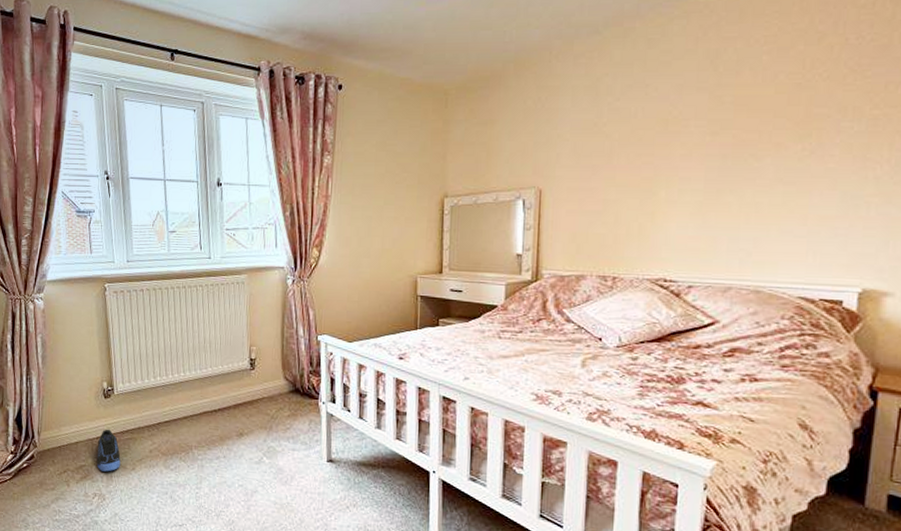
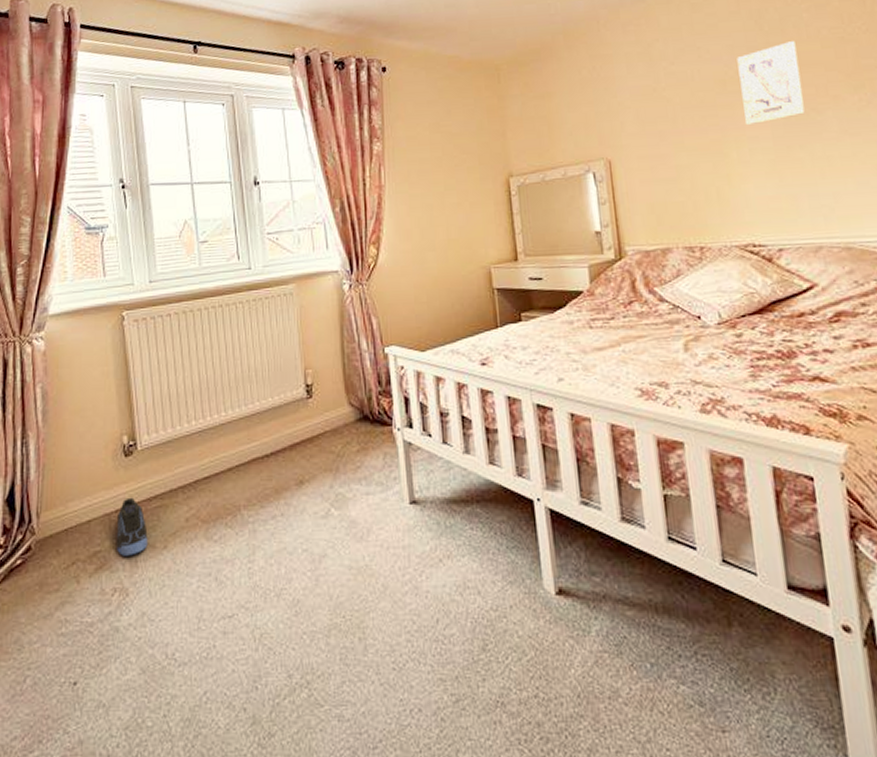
wall art: none [681,84,748,167] -> present [737,41,805,126]

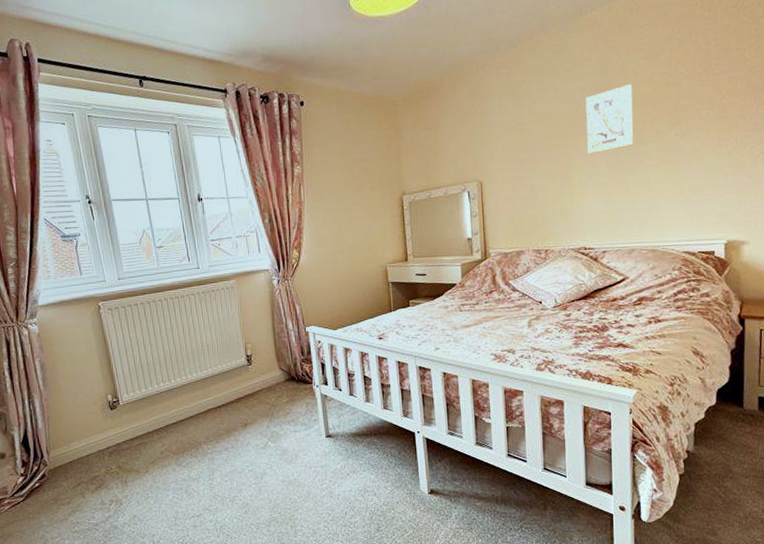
sneaker: present [117,497,148,556] -> none [109,438,134,479]

